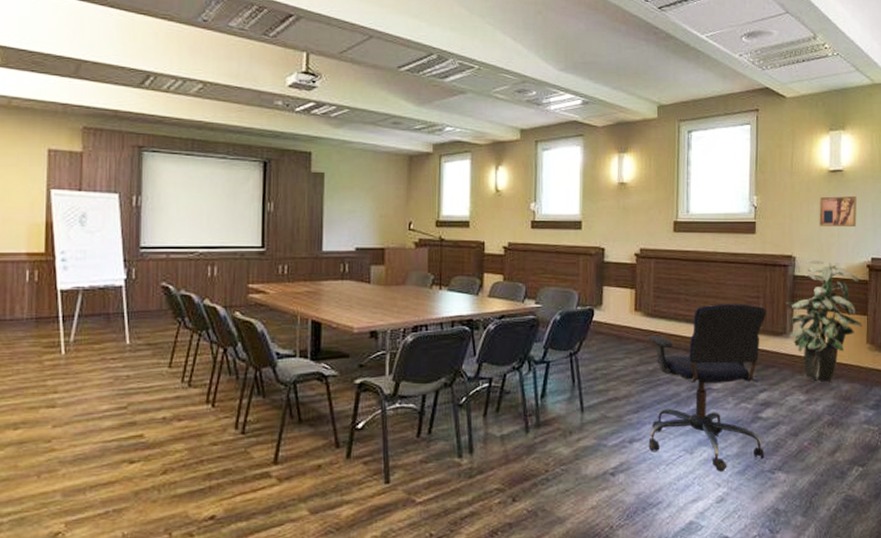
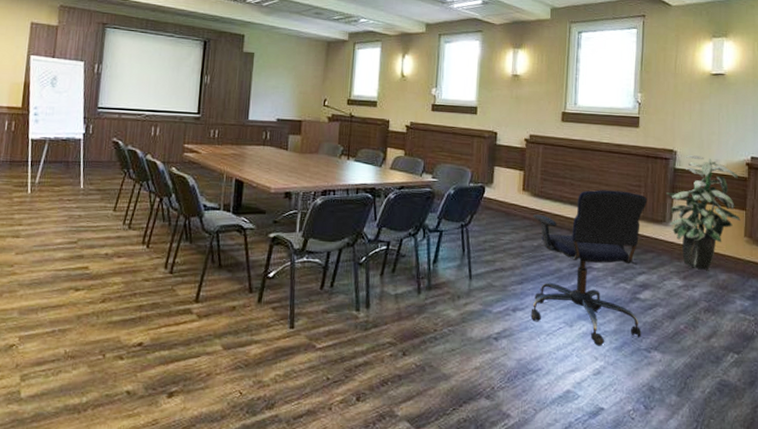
wall art: present [819,196,857,226] -> none [700,97,737,127]

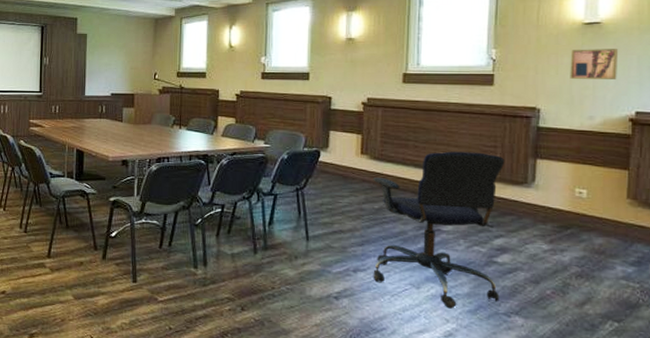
indoor plant: present [666,155,741,270] -> none [528,112,622,234]
wall art: none [700,97,737,127] -> present [570,49,618,79]

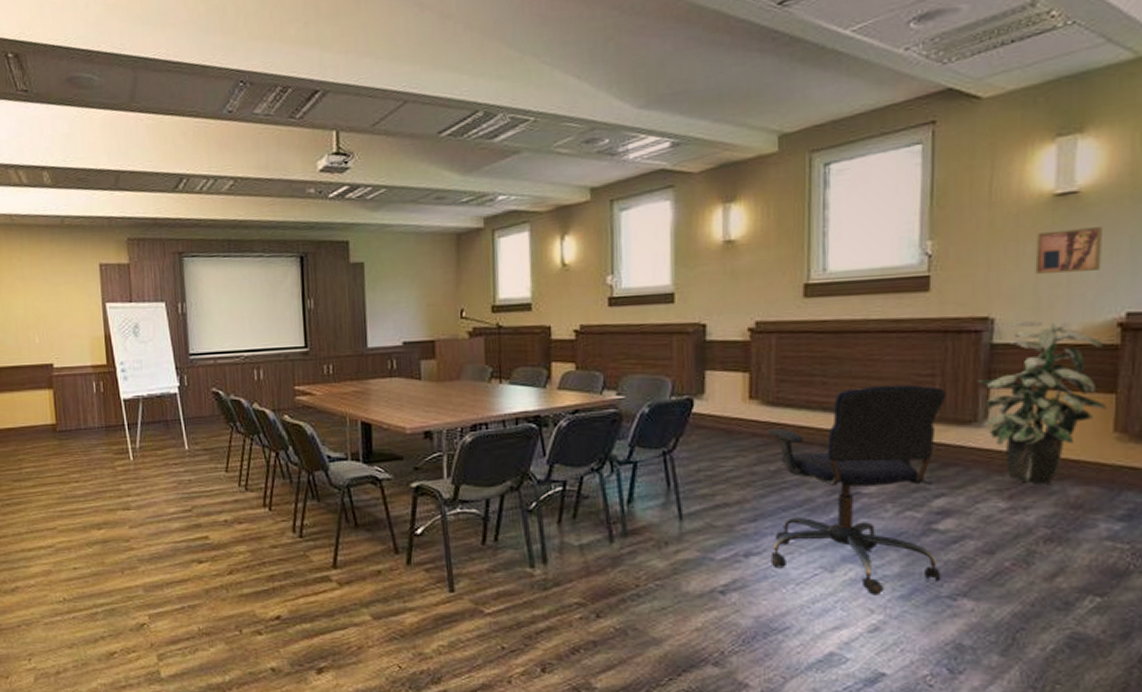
indoor plant: none [528,112,622,234] -> present [978,321,1107,484]

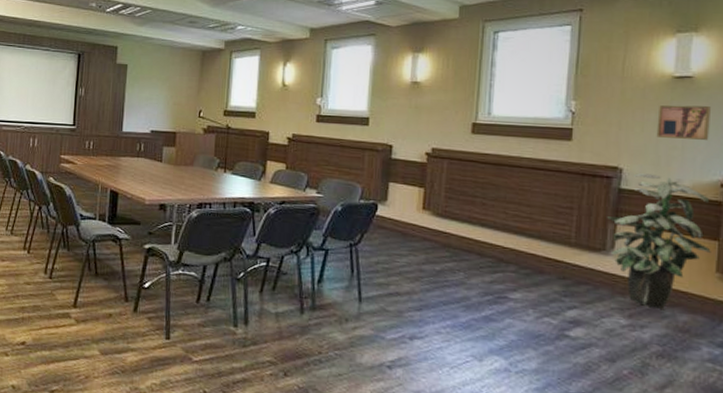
office chair: present [767,384,947,595] -> none [431,211,582,386]

